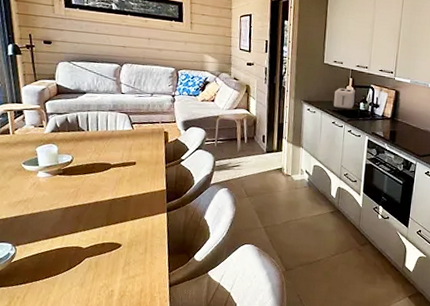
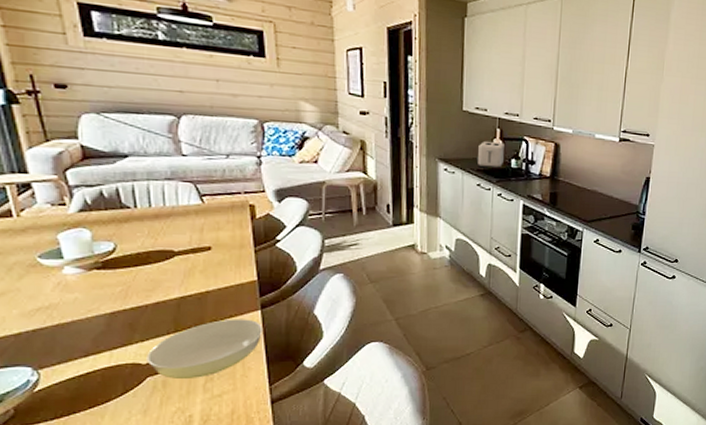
bowl: none [86,218,168,262] -> present [146,319,264,380]

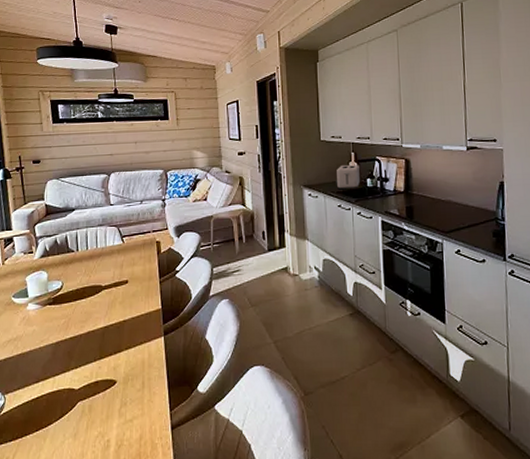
bowl: present [146,319,264,380] -> none [78,345,166,404]

